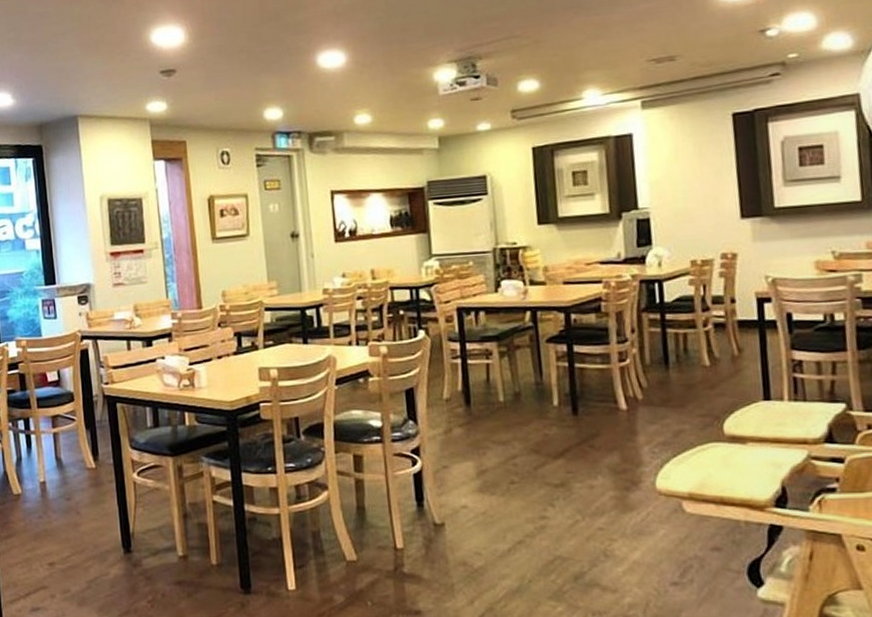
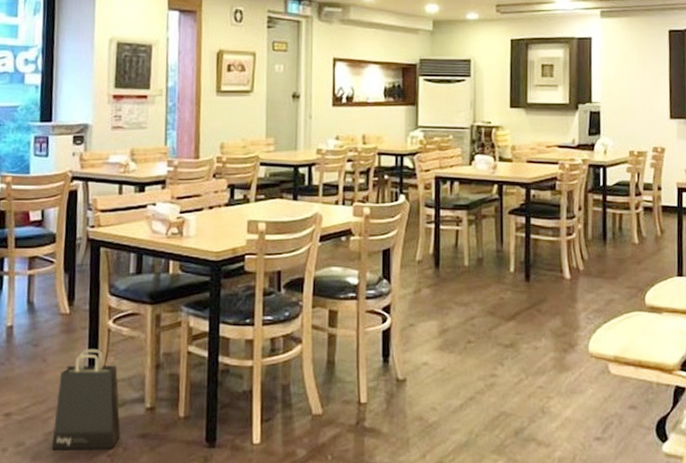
shopping bag: none [94,500,157,597] -> present [51,348,120,450]

